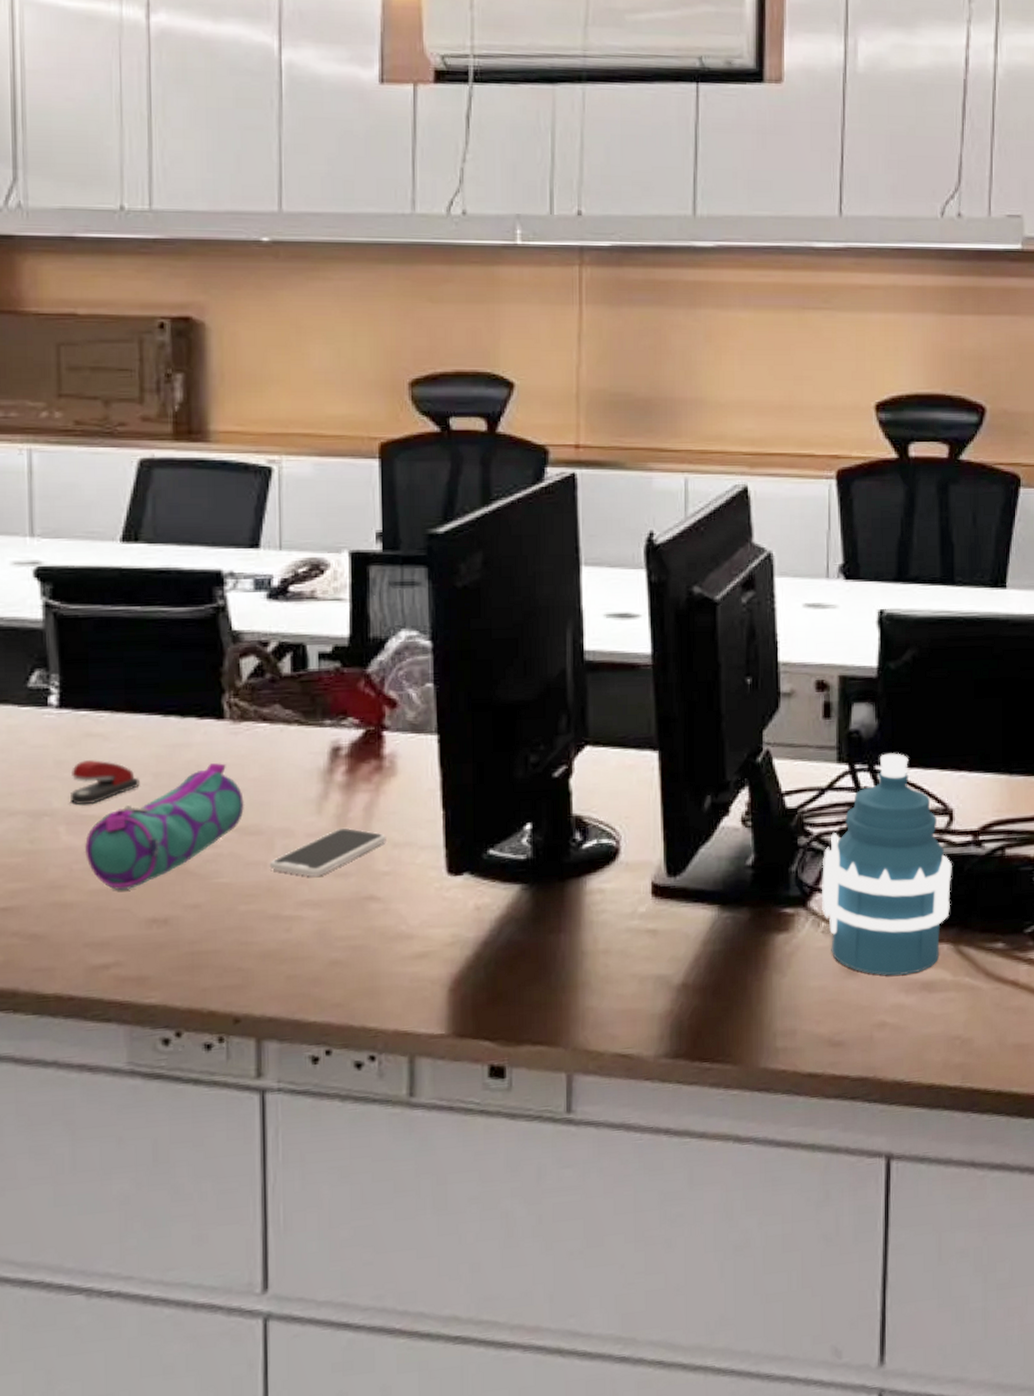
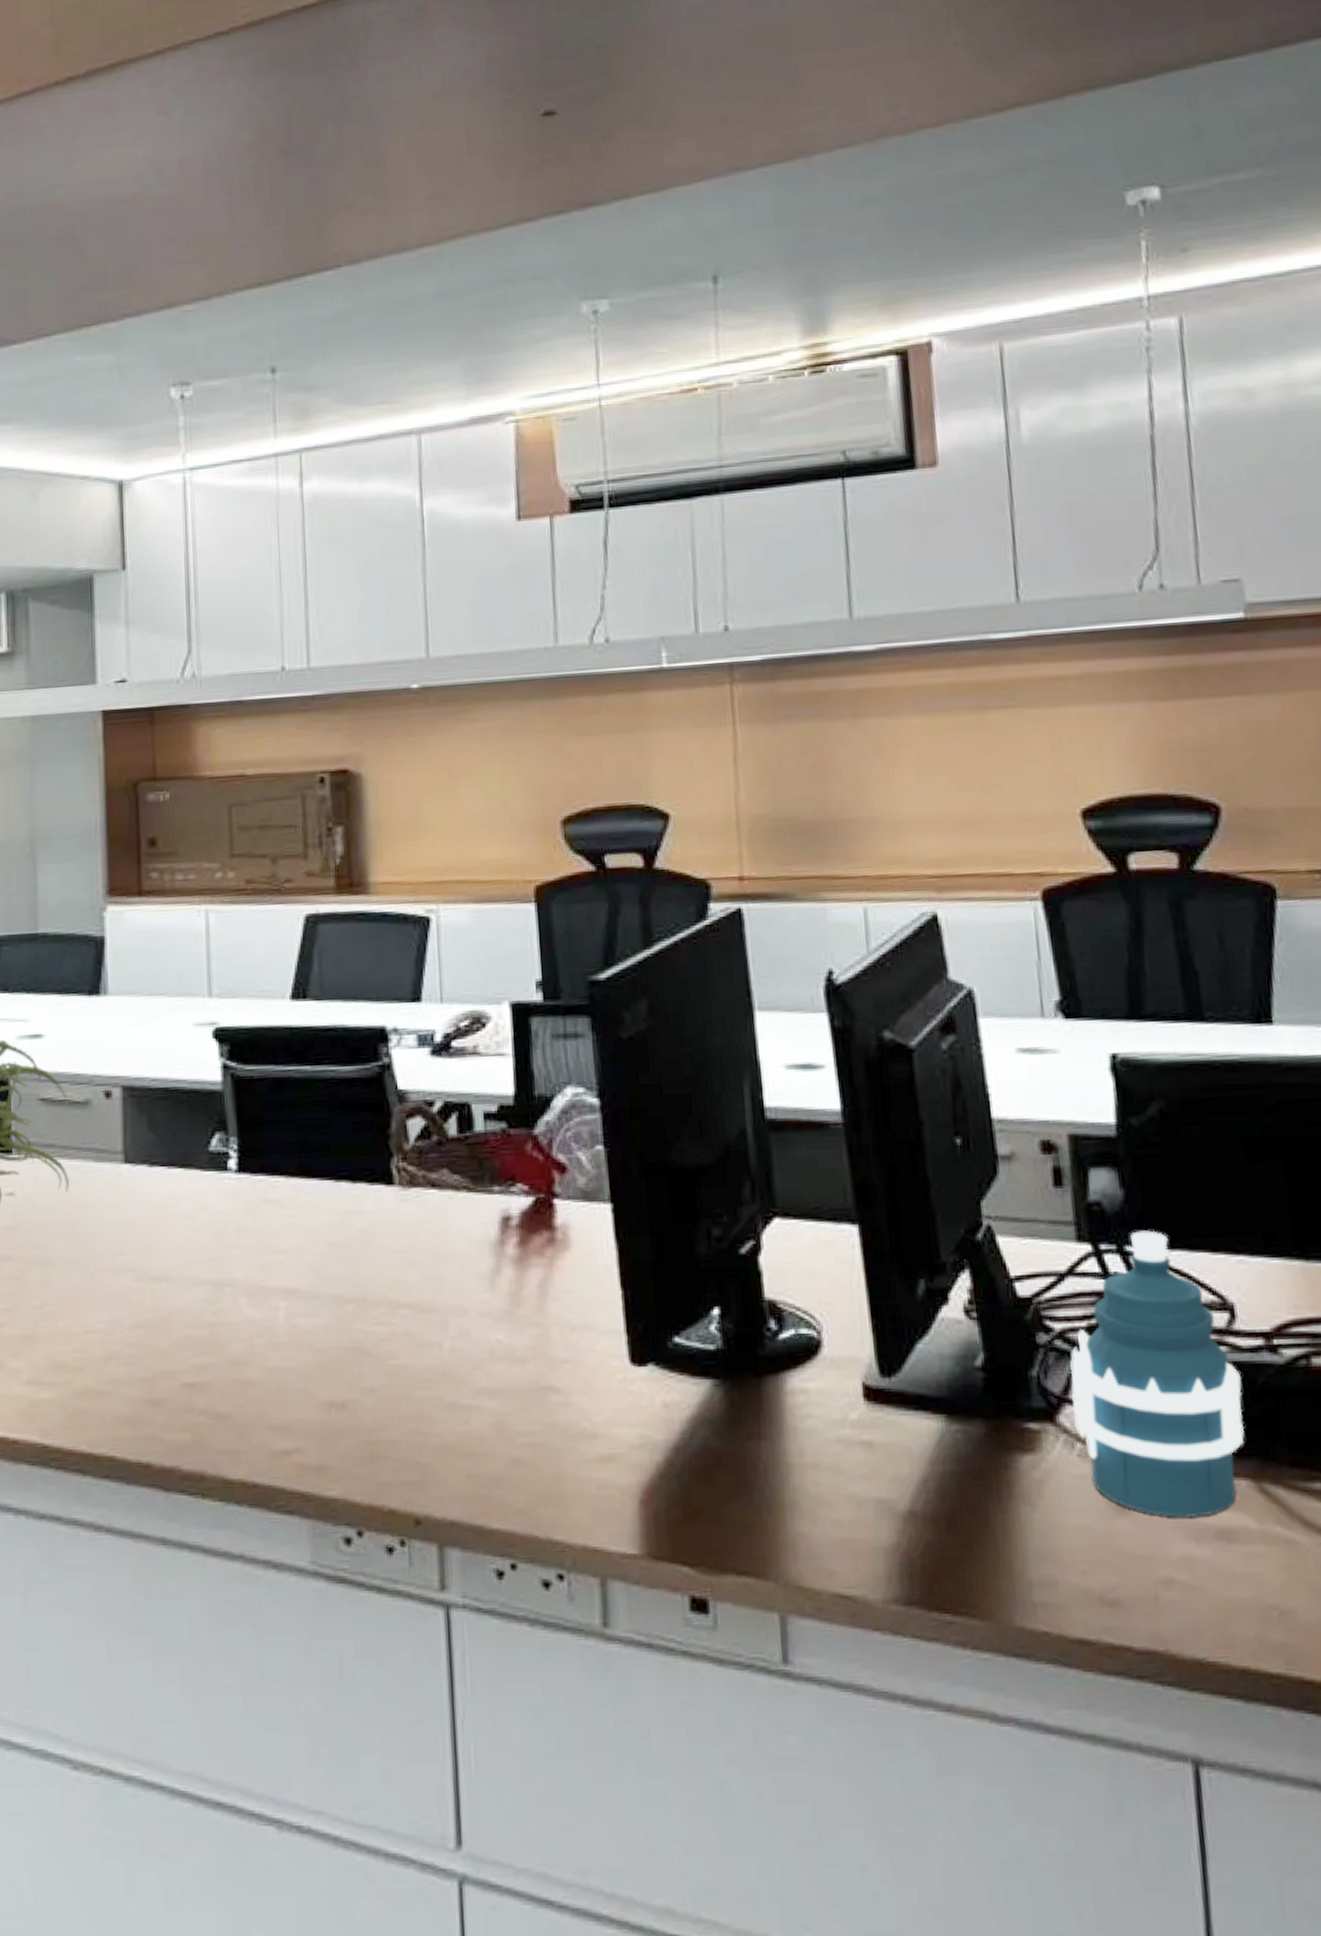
stapler: present [71,760,140,805] -> none [250,1227,315,1275]
pencil case: present [85,763,245,890] -> none [265,1232,418,1368]
smartphone: present [269,827,386,877] -> none [444,1307,563,1362]

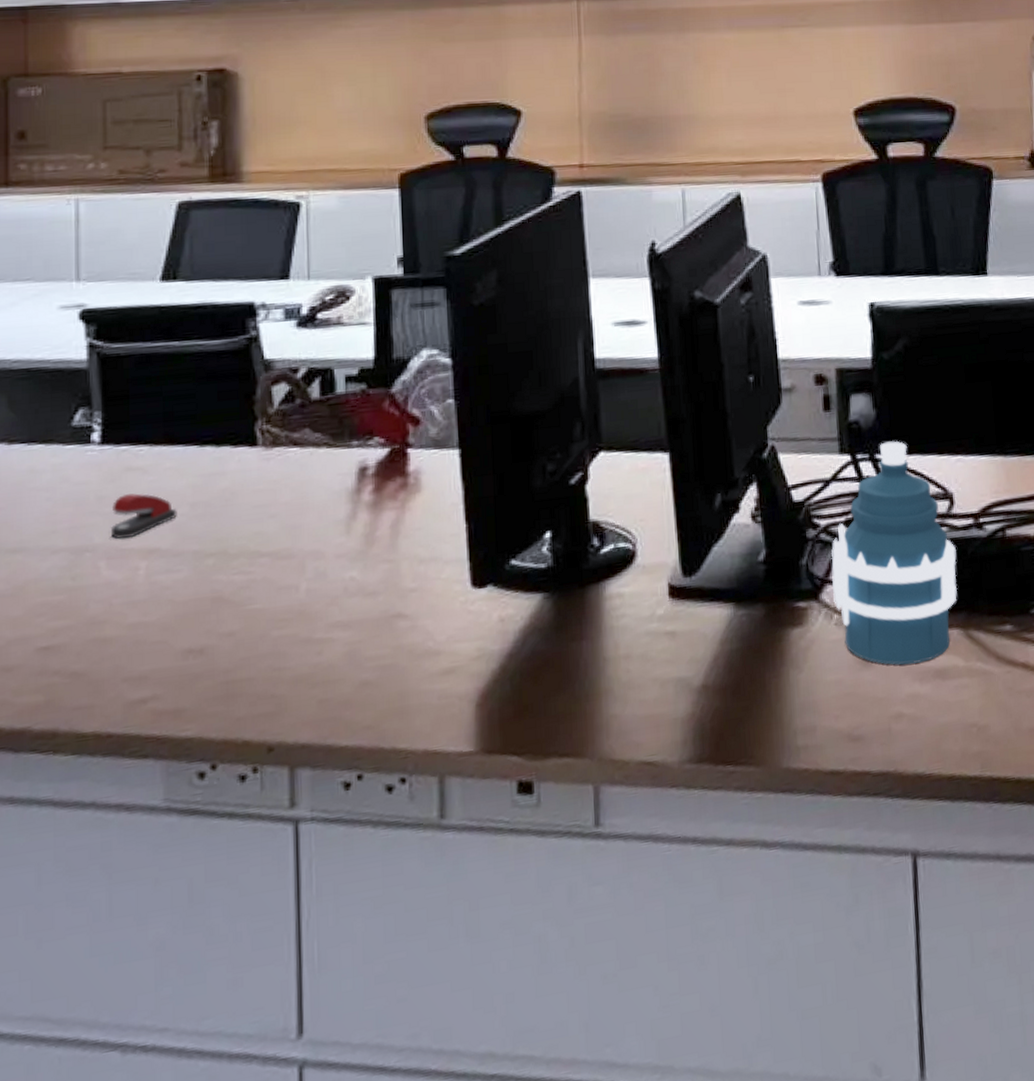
stapler: none [250,1227,315,1275] -> present [111,493,177,539]

